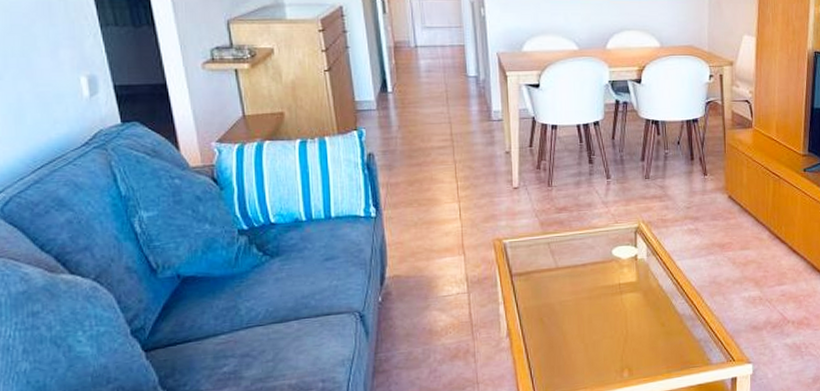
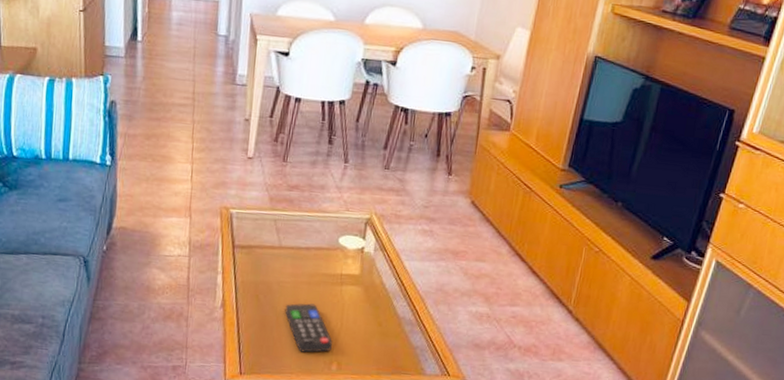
remote control: none [570,317,621,366] -> present [285,303,332,353]

